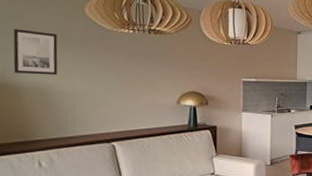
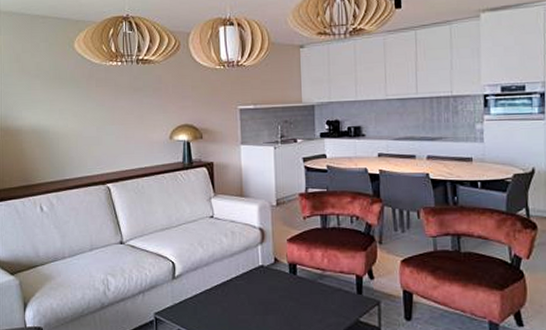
wall art: present [13,29,58,75] -> none [12,71,53,117]

